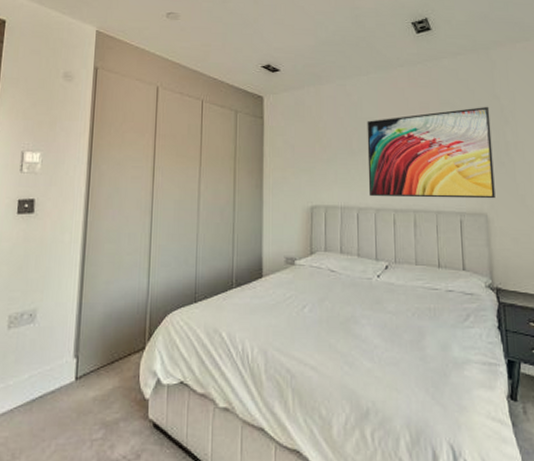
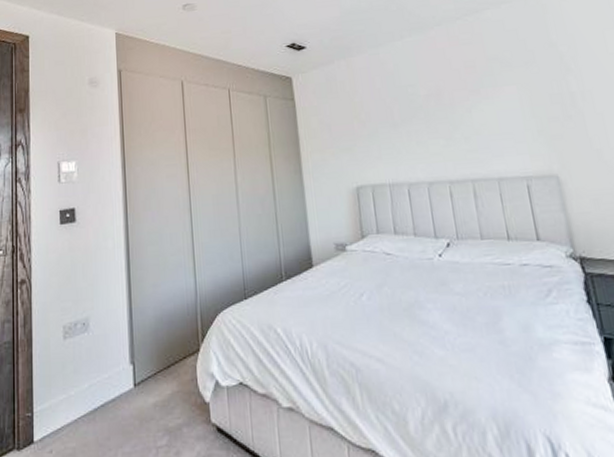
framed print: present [367,106,496,199] -> none [407,55,566,170]

